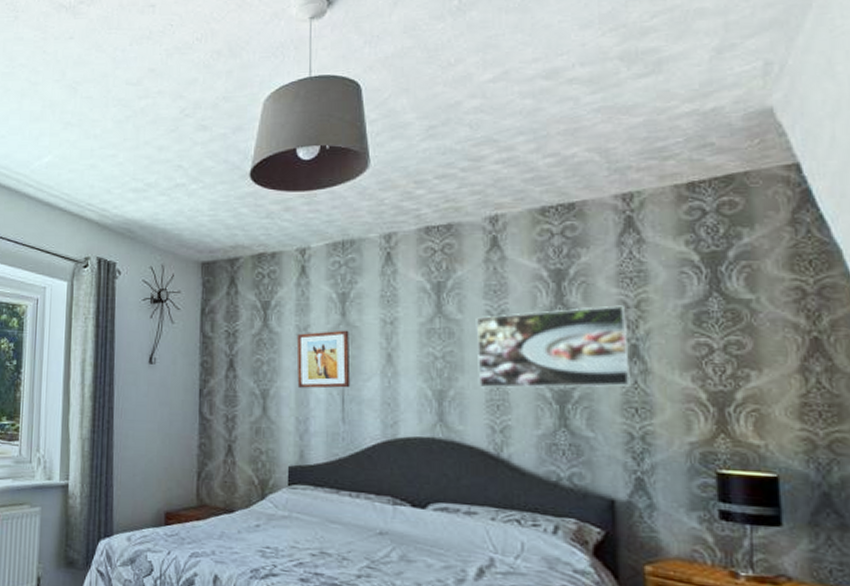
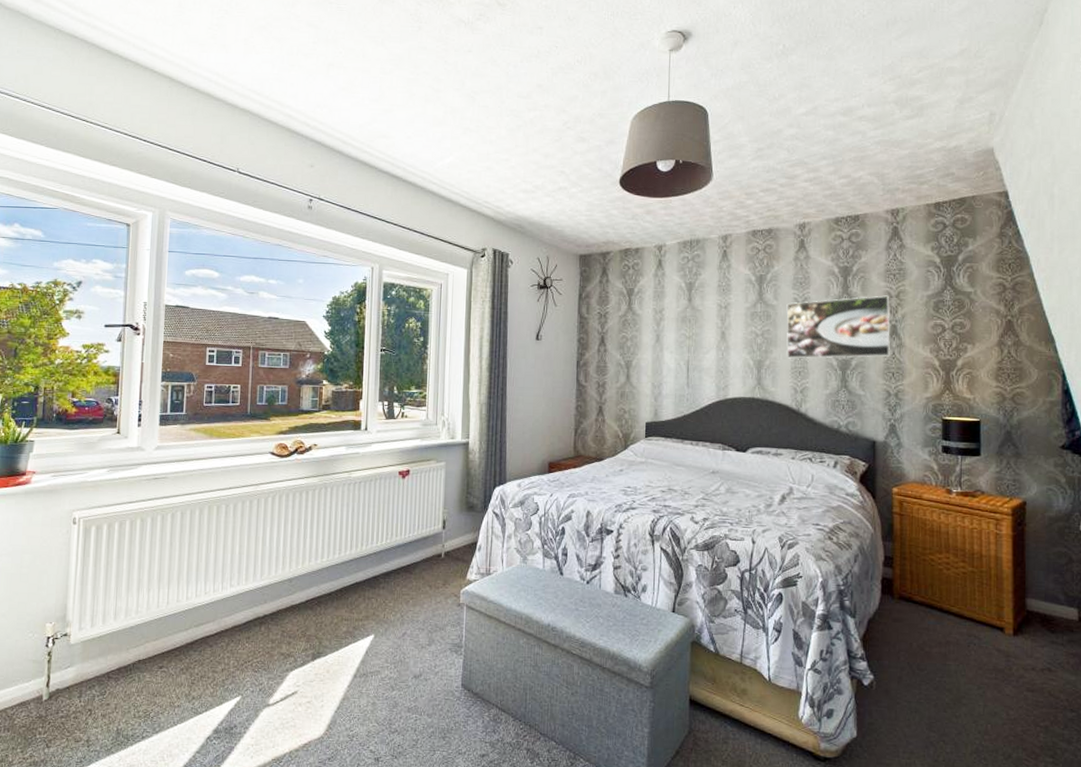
wall art: present [296,330,351,389] -> none [654,312,694,360]

